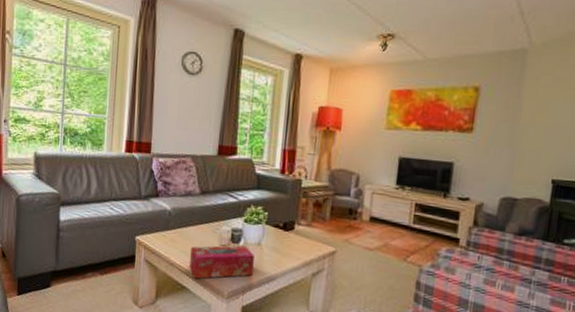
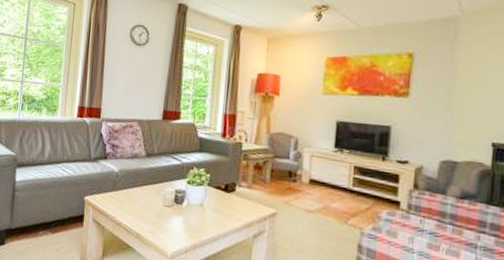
tissue box: present [189,245,254,279] -> none [135,206,197,239]

